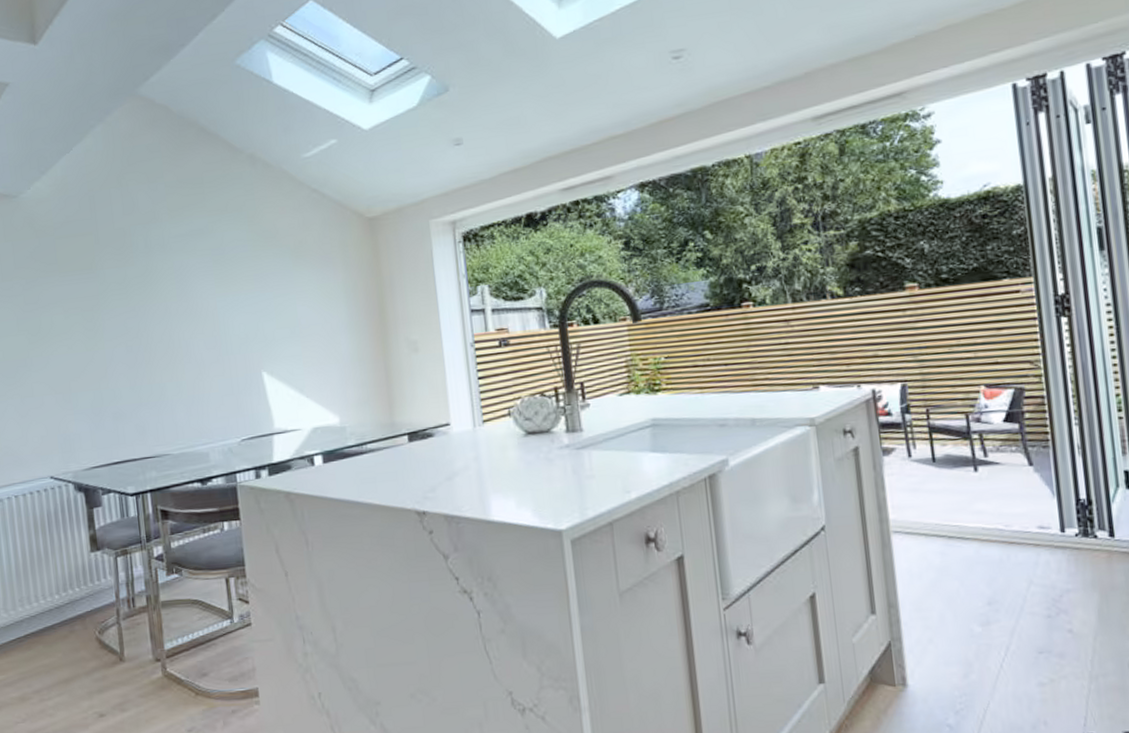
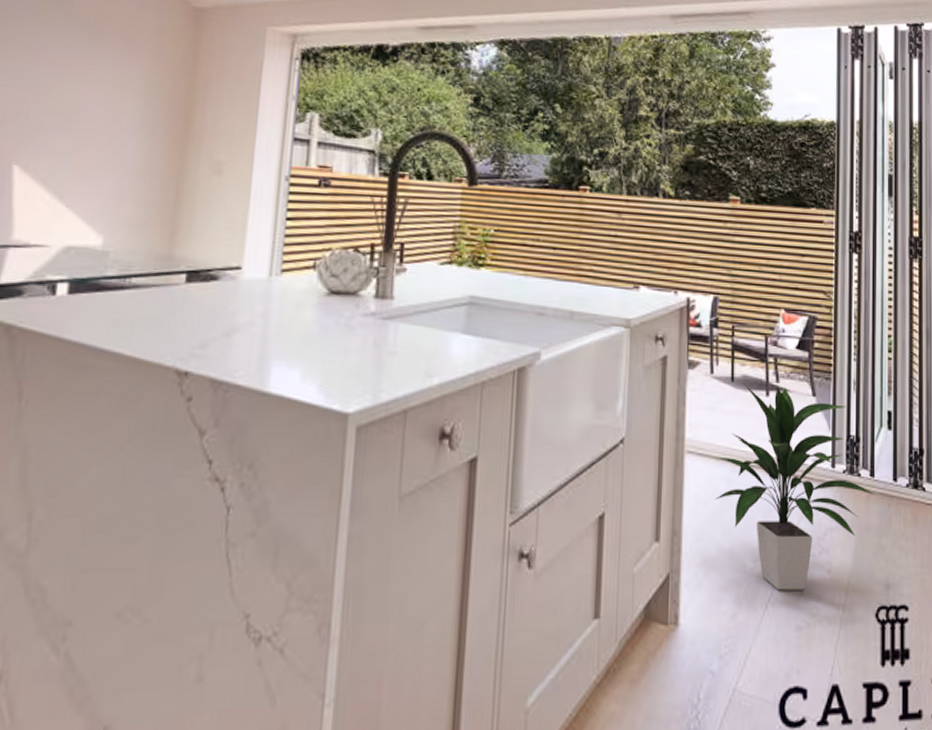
indoor plant: none [926,460,1120,651] -> present [714,382,877,591]

